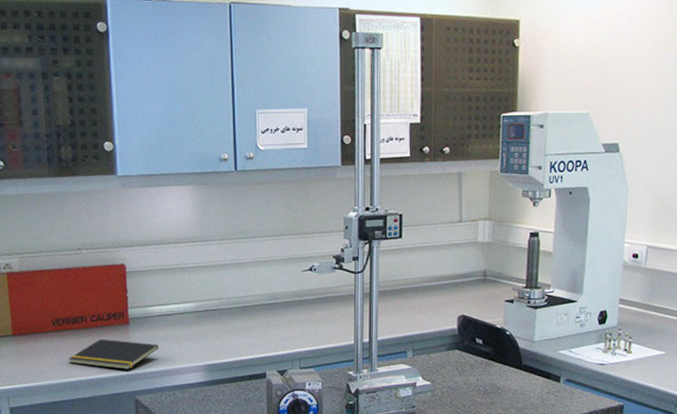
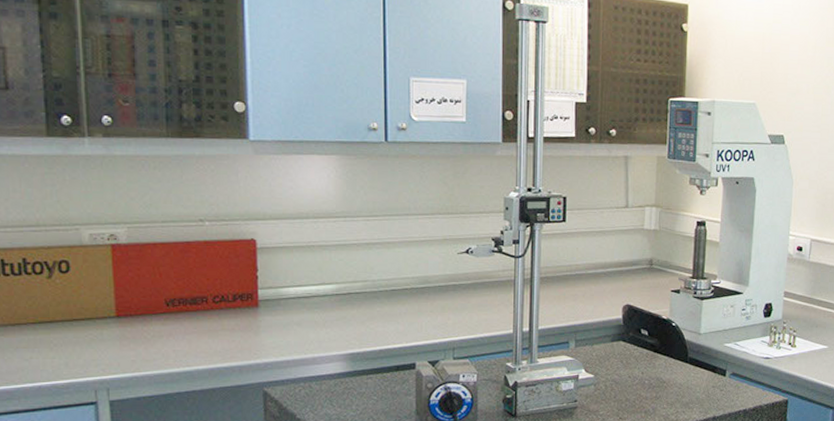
notepad: present [69,338,159,369] -> none [185,322,294,358]

